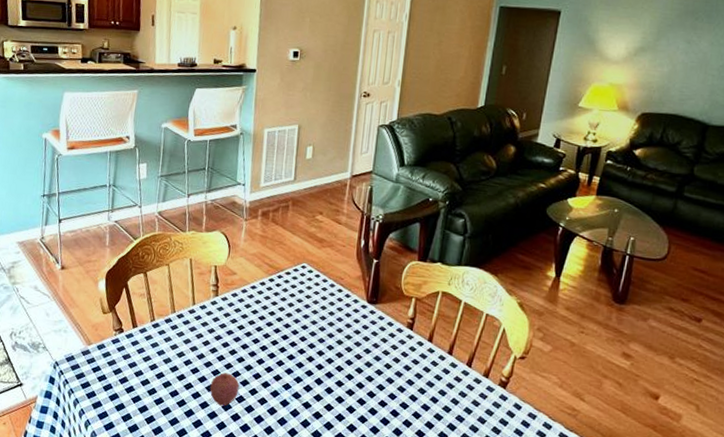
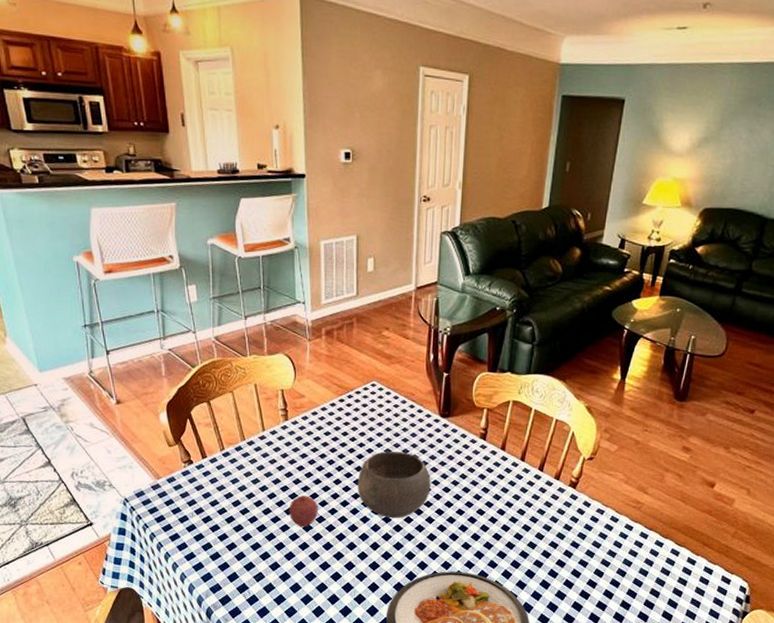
bowl: none [279,334,355,405] -> present [357,451,431,518]

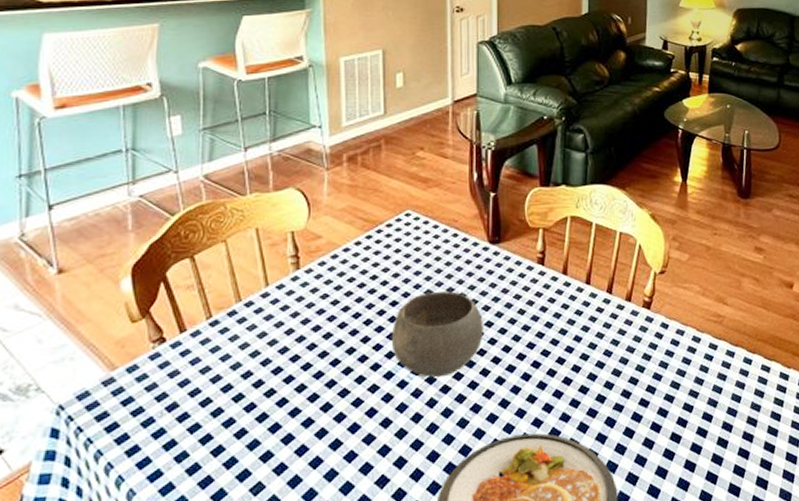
fruit: present [289,495,318,528] -> none [300,363,341,408]

